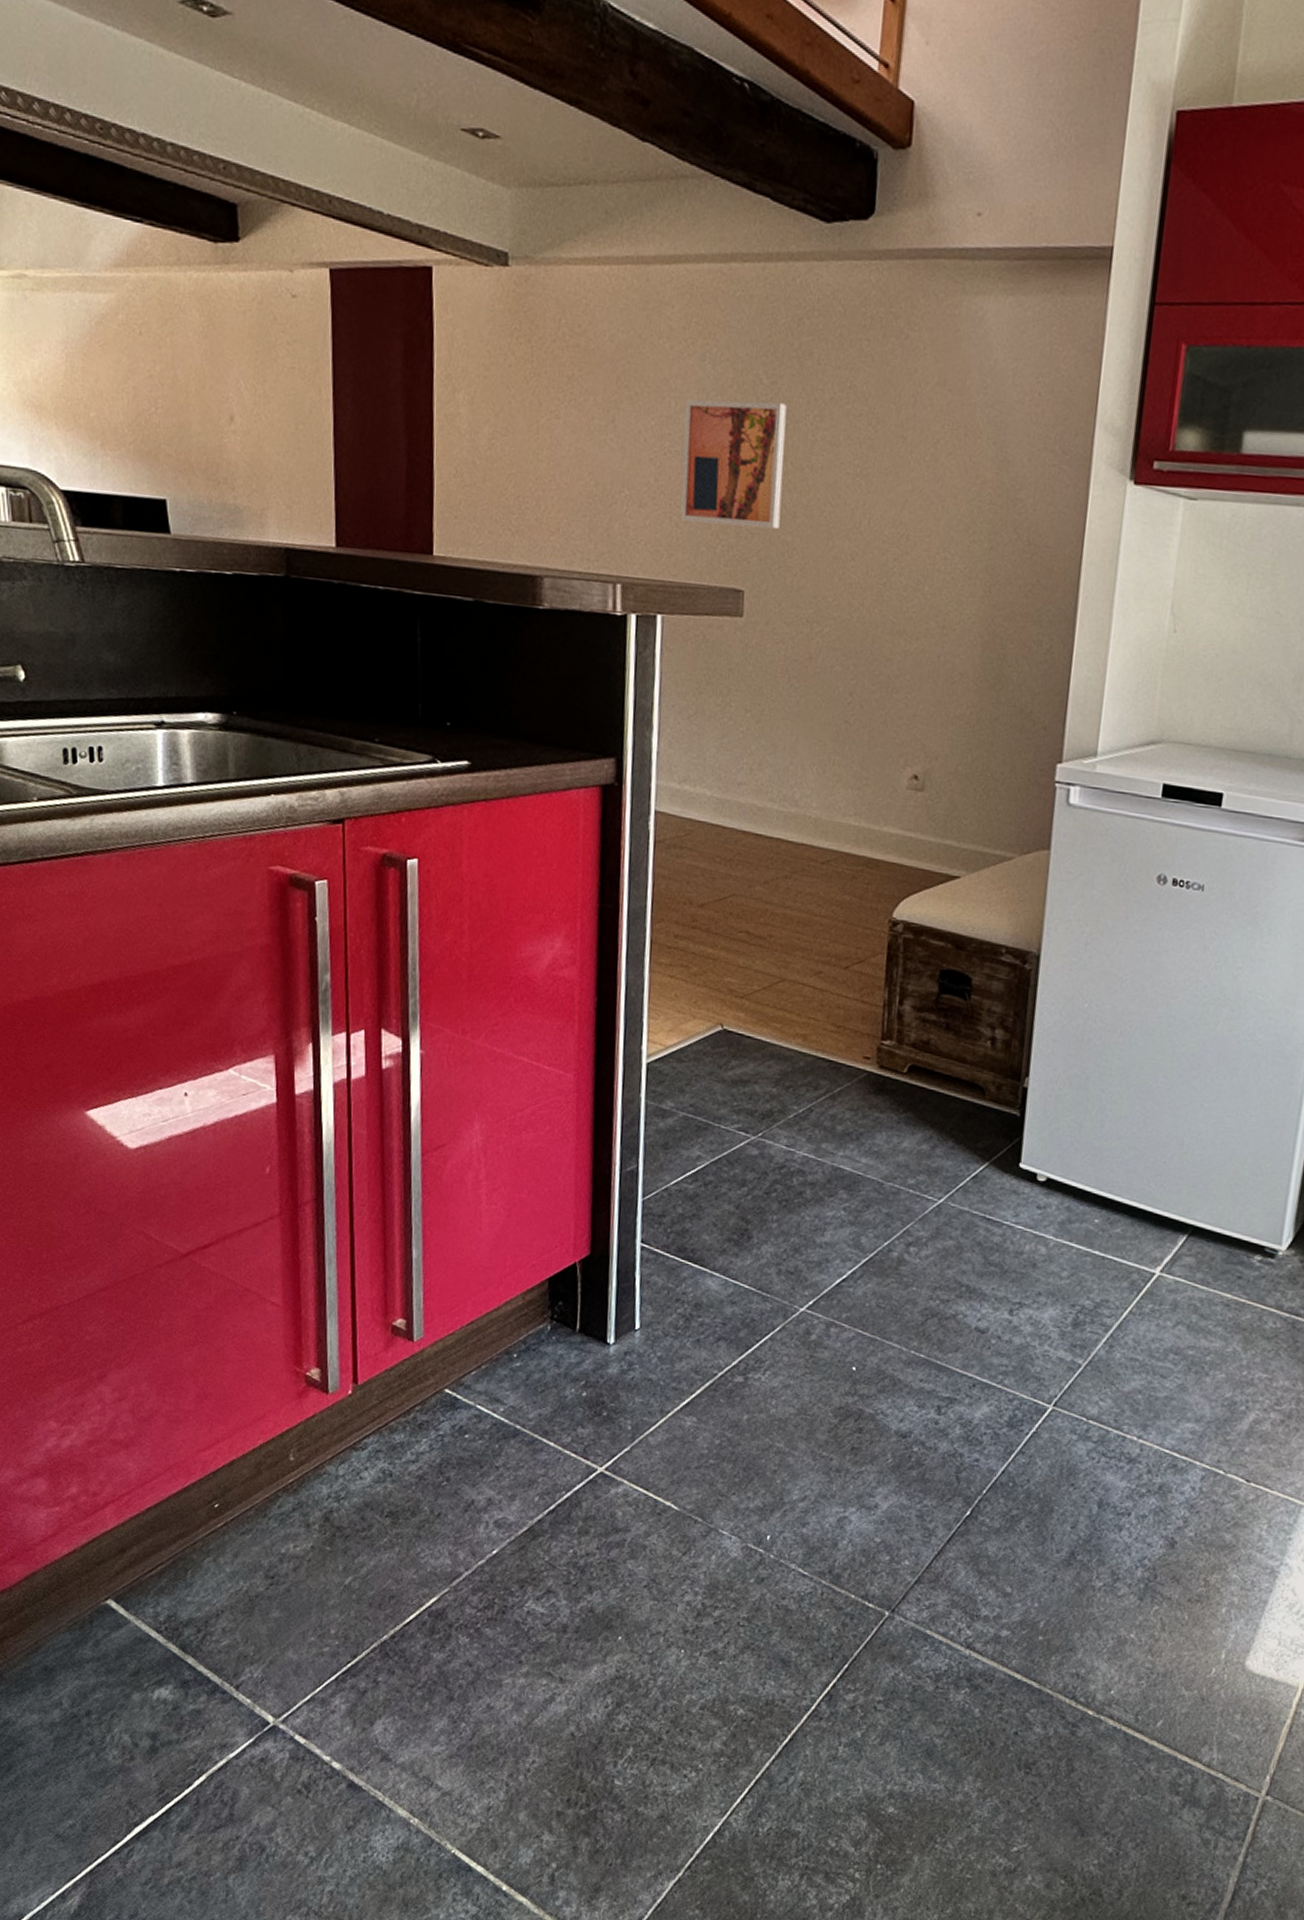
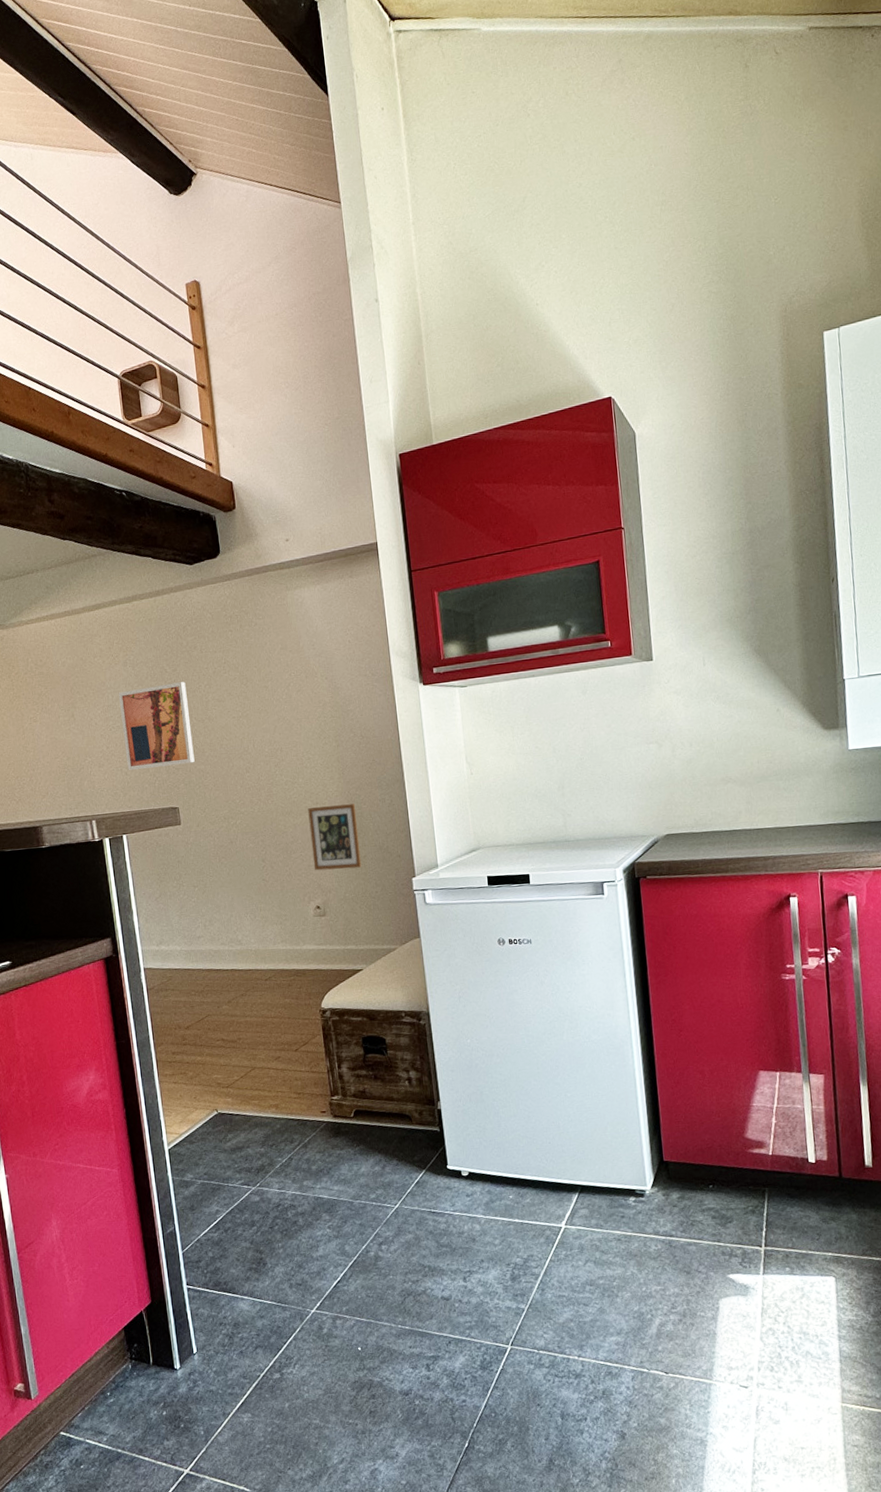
picture frame: none [920,630,999,734] -> present [308,804,362,871]

